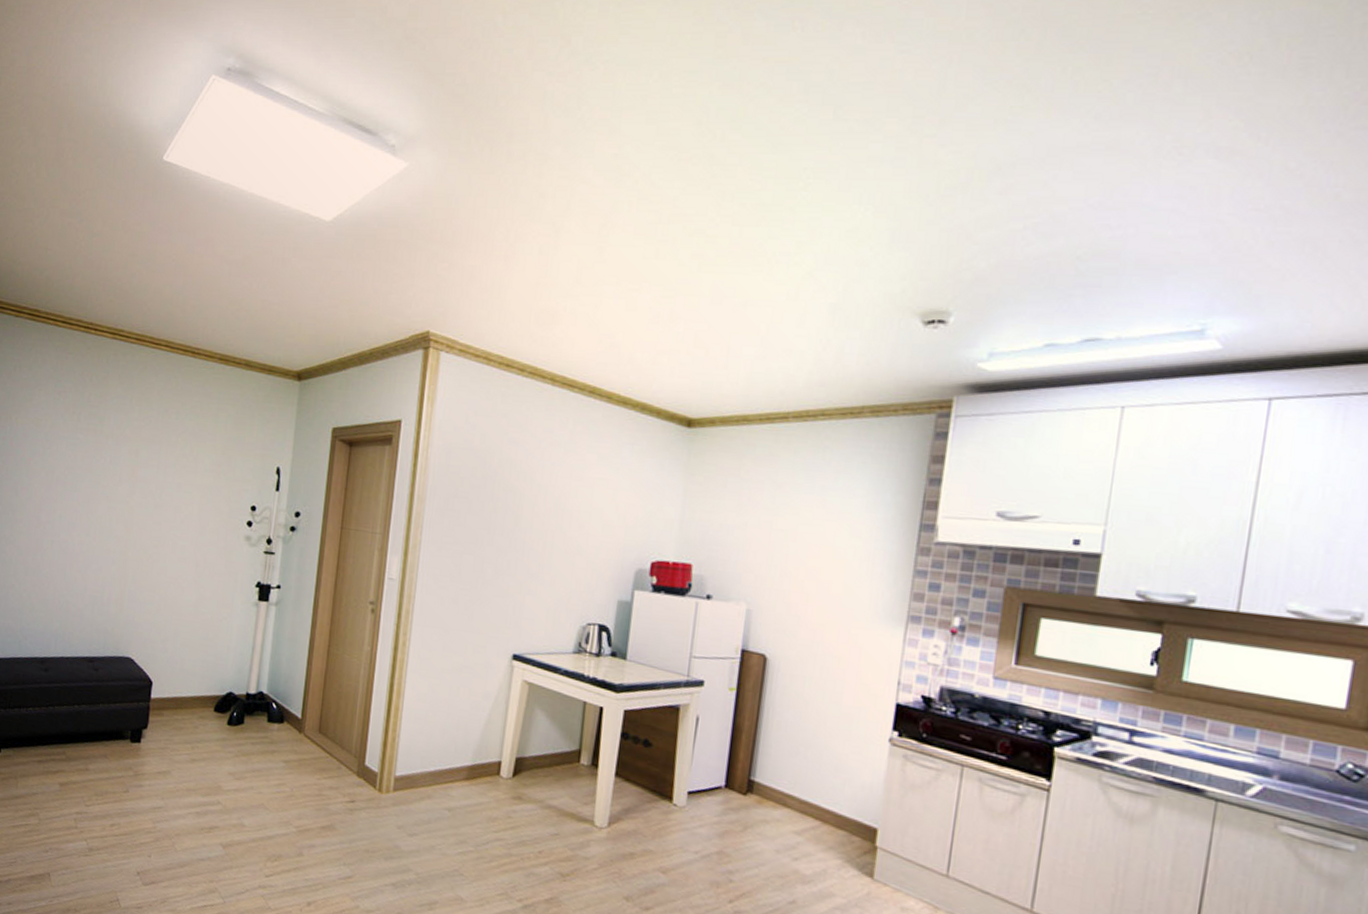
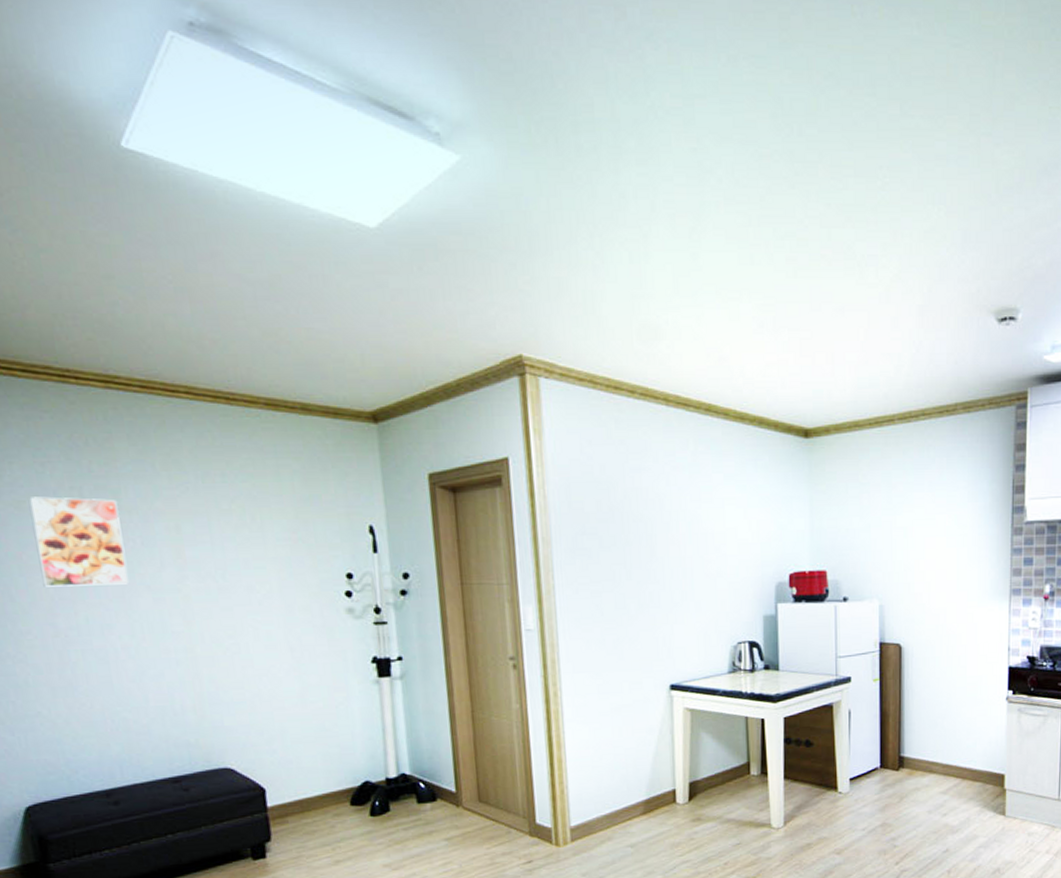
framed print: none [39,417,101,493] -> present [29,496,129,587]

